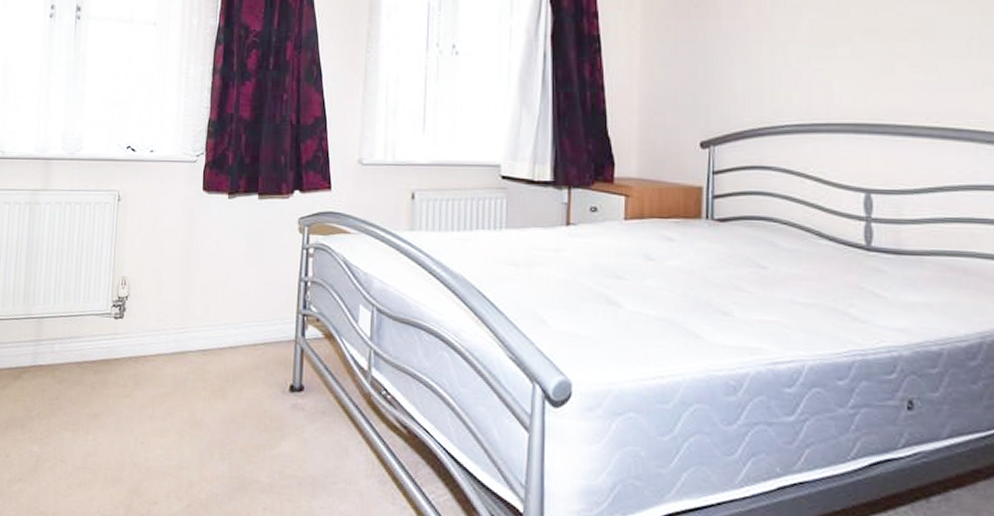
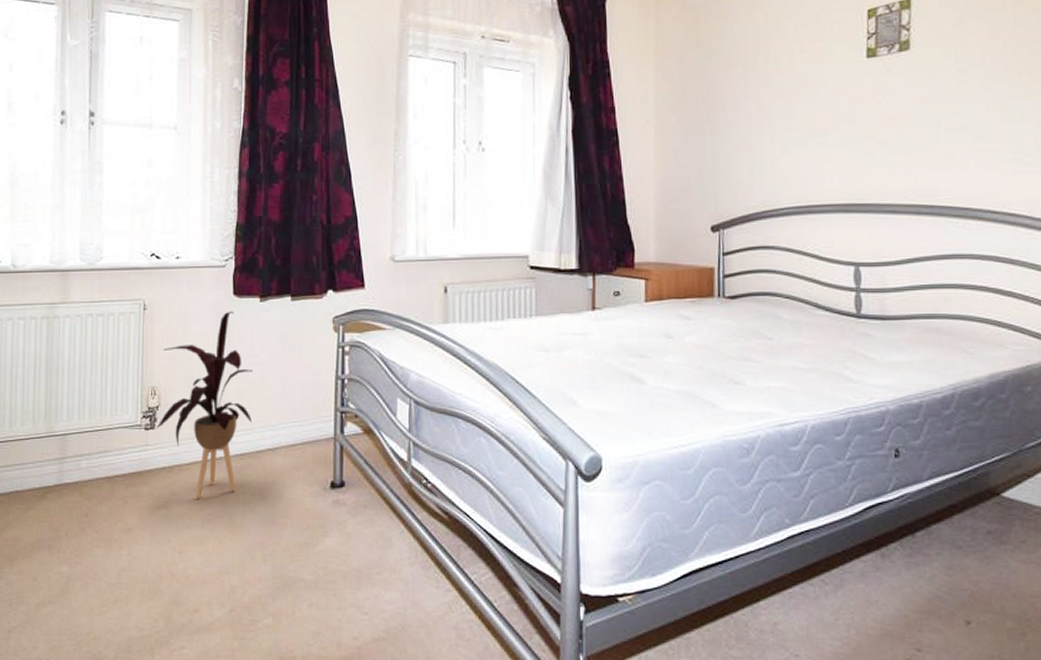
house plant: none [125,206,218,391] -> present [156,311,253,499]

